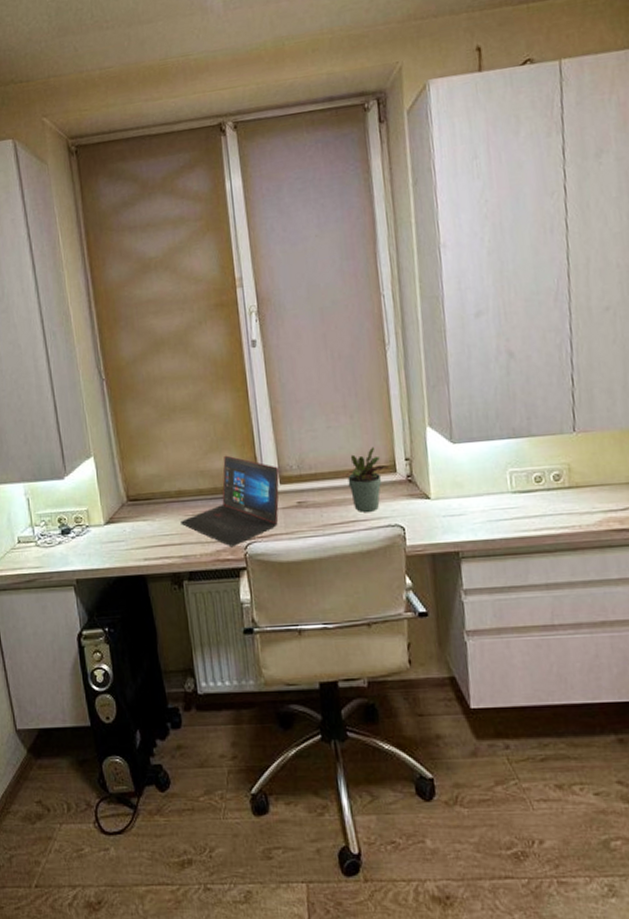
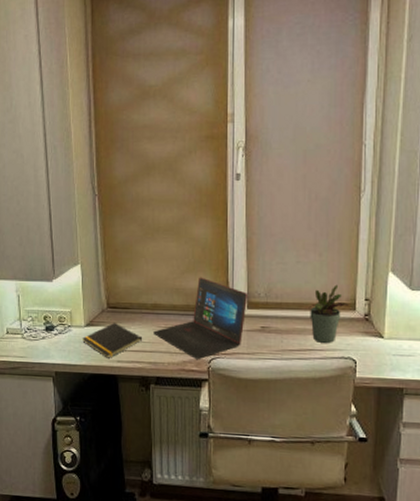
notepad: none [103,516,169,557] -> present [82,322,142,358]

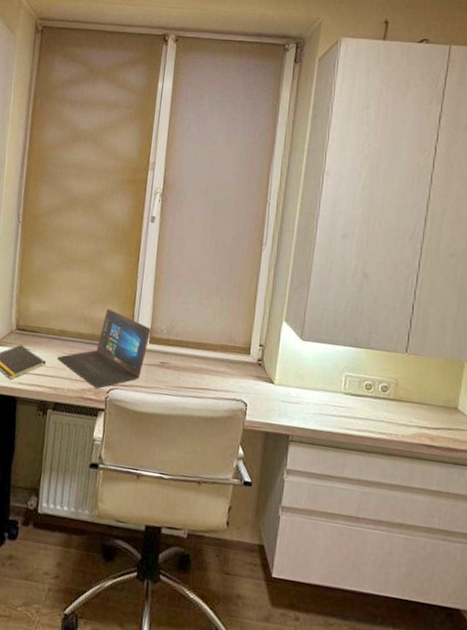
potted plant: present [308,284,349,344] -> none [206,328,244,385]

